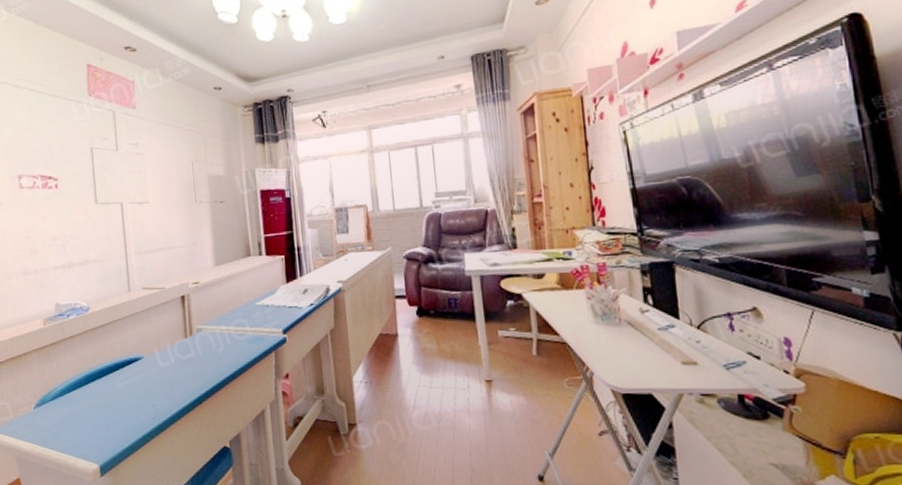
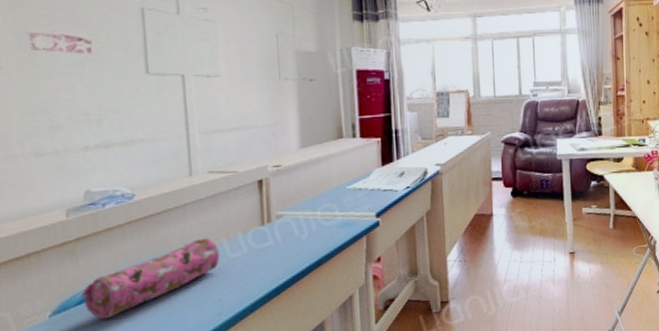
pencil case: none [54,348,153,414] -> present [80,238,220,320]

